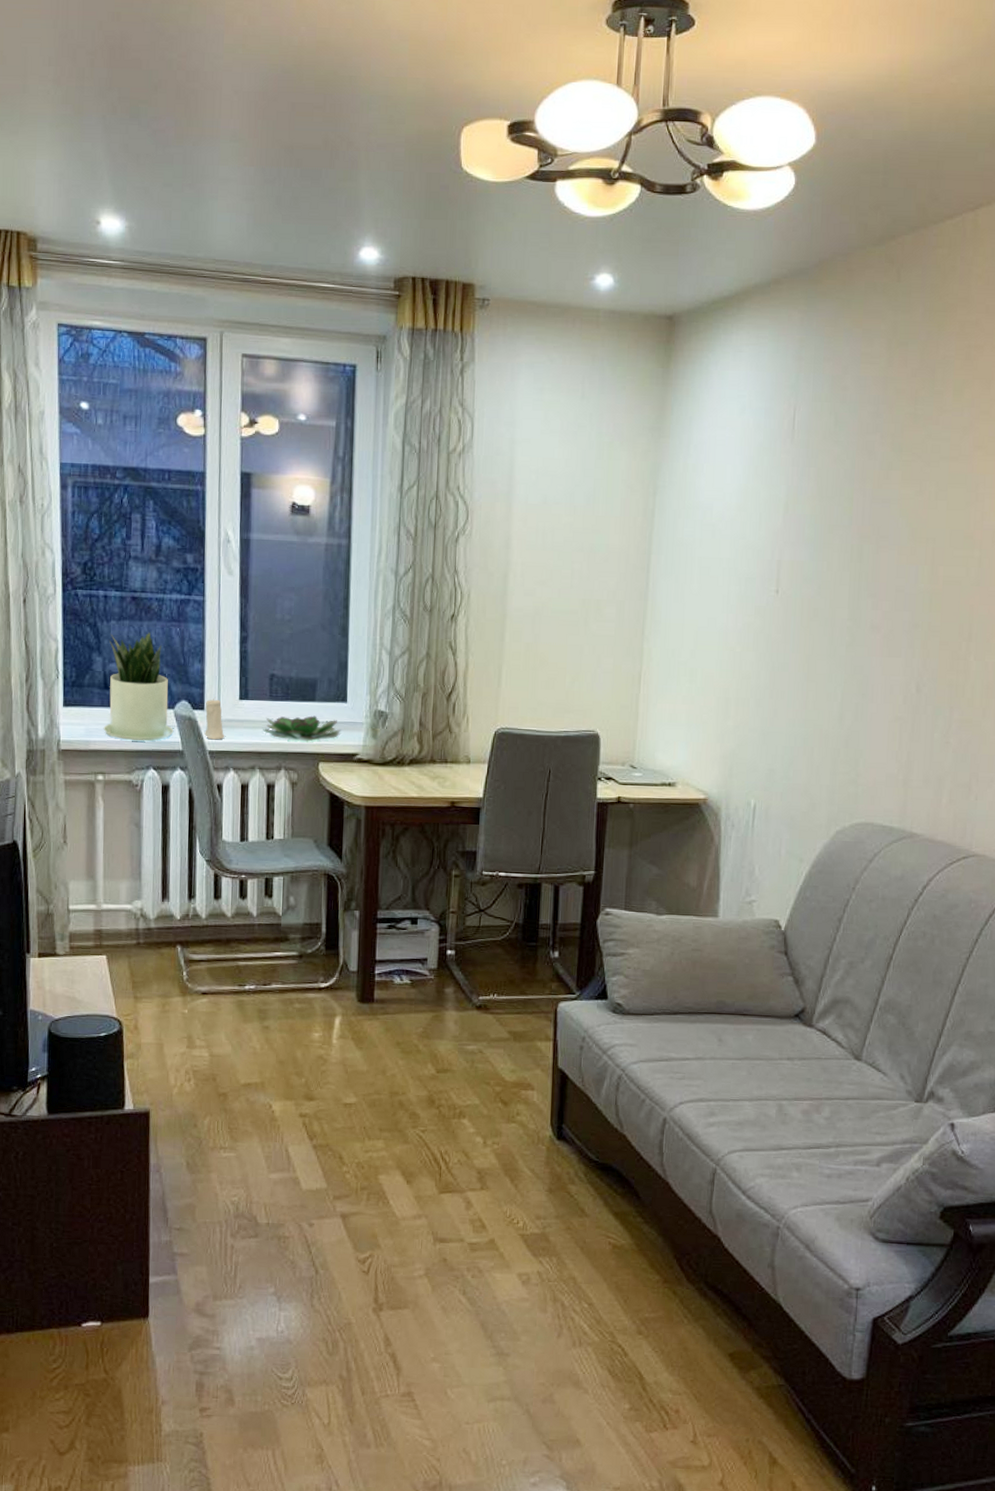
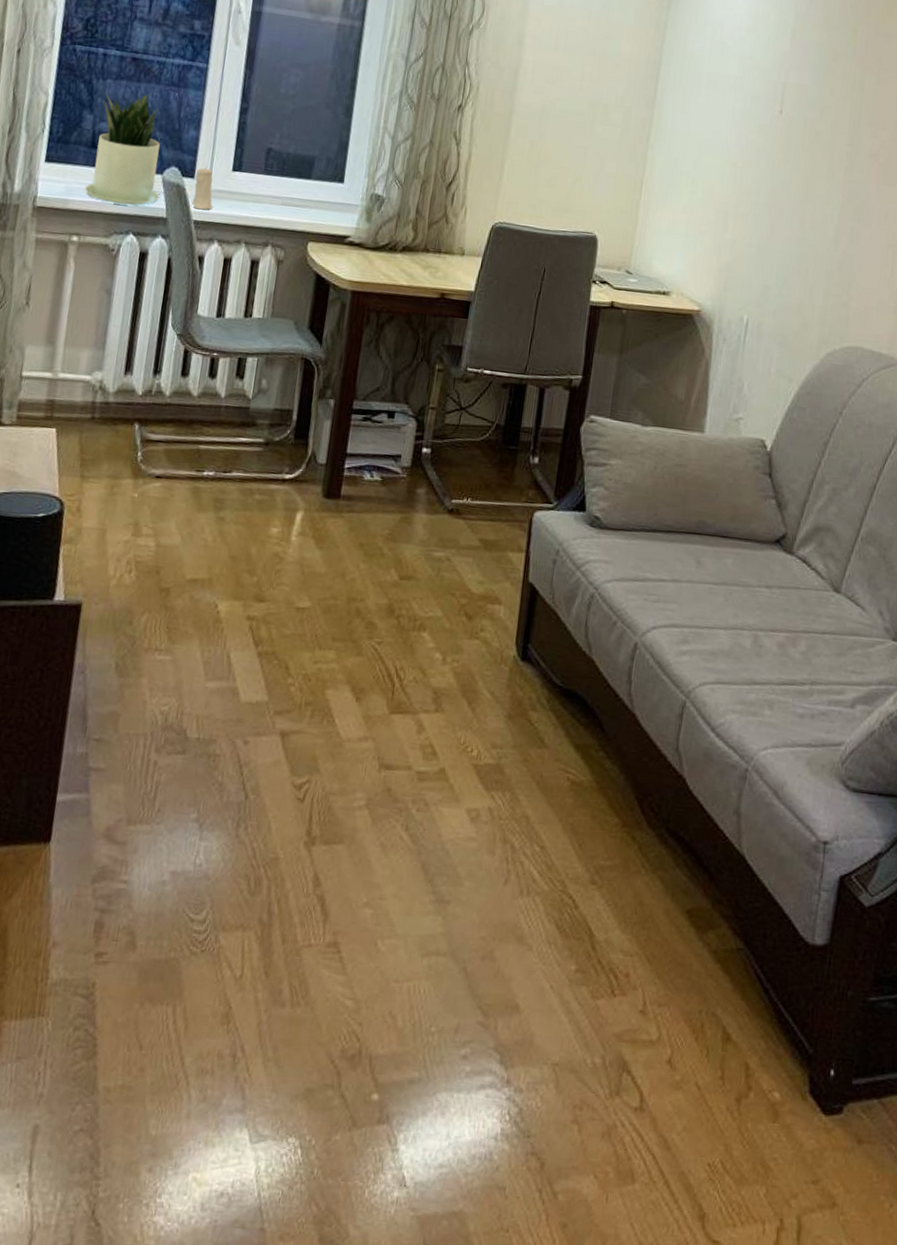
succulent plant: present [263,715,341,742] -> none [253,191,335,220]

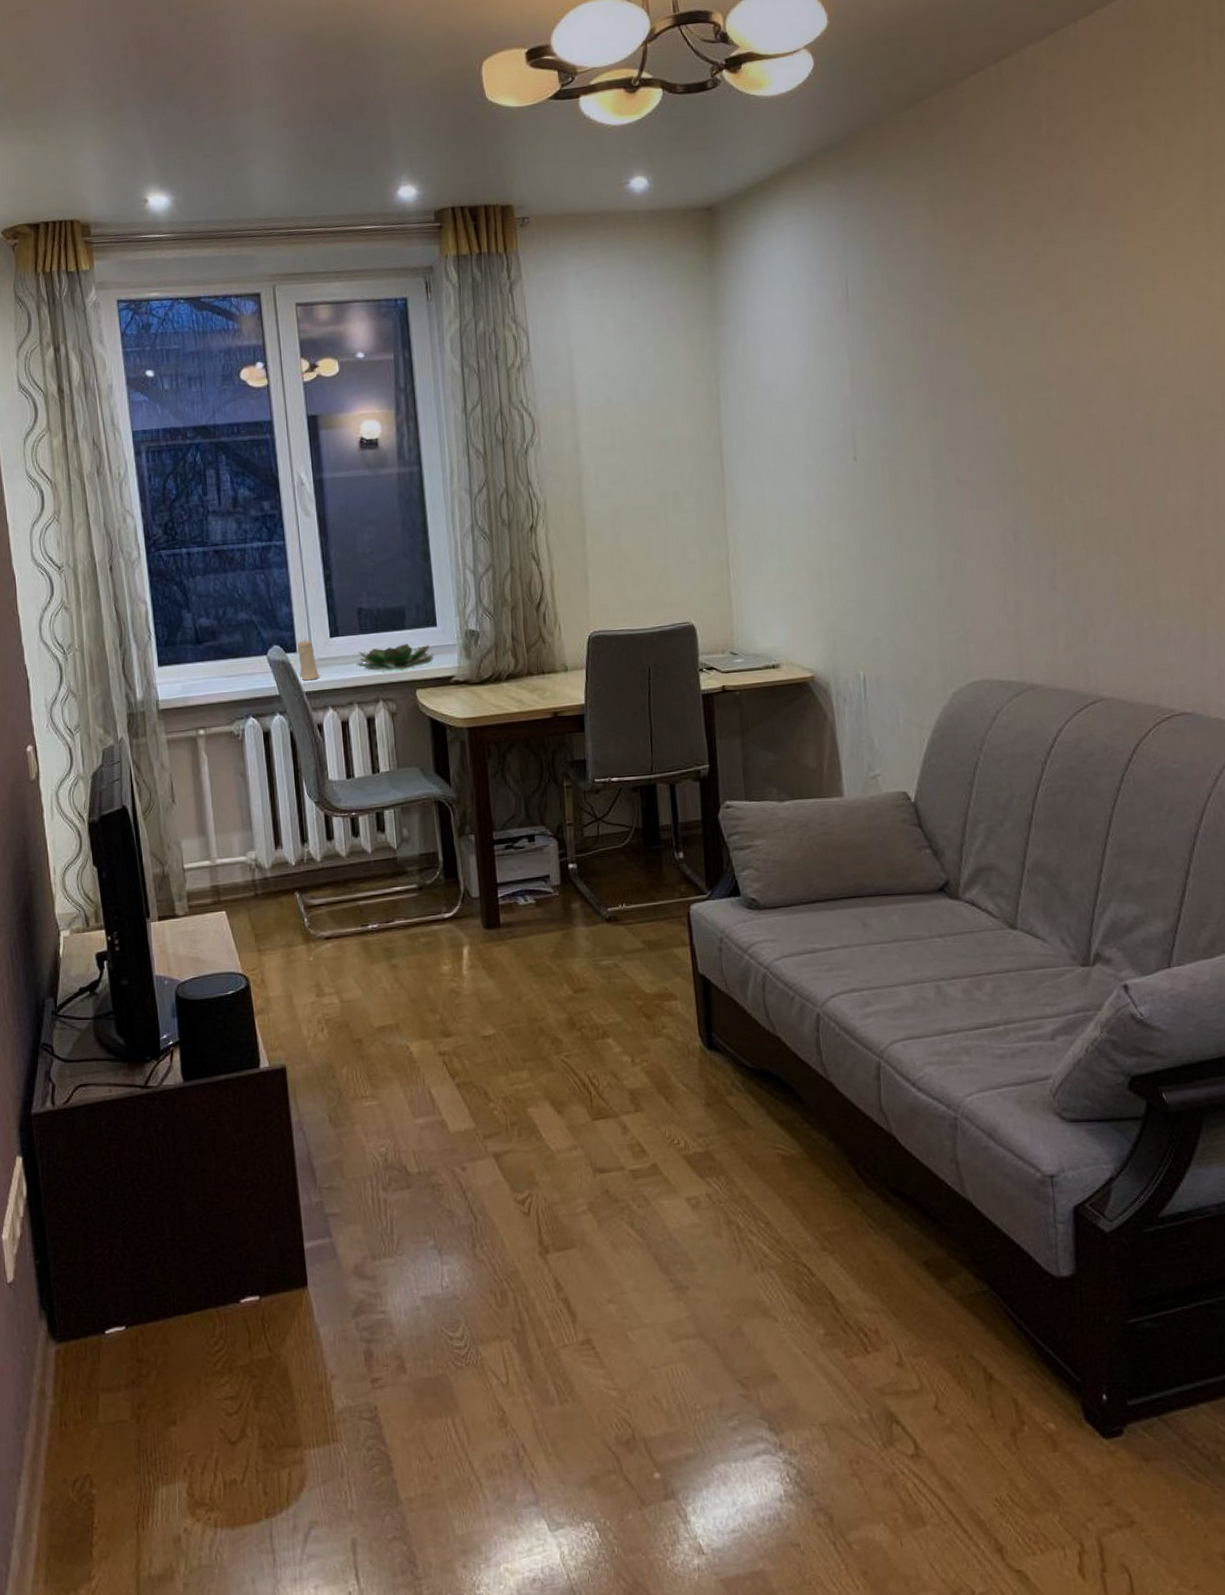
planter: present [84,92,160,206] -> none [197,582,269,693]
succulent plant: none [253,191,335,220] -> present [356,643,435,671]

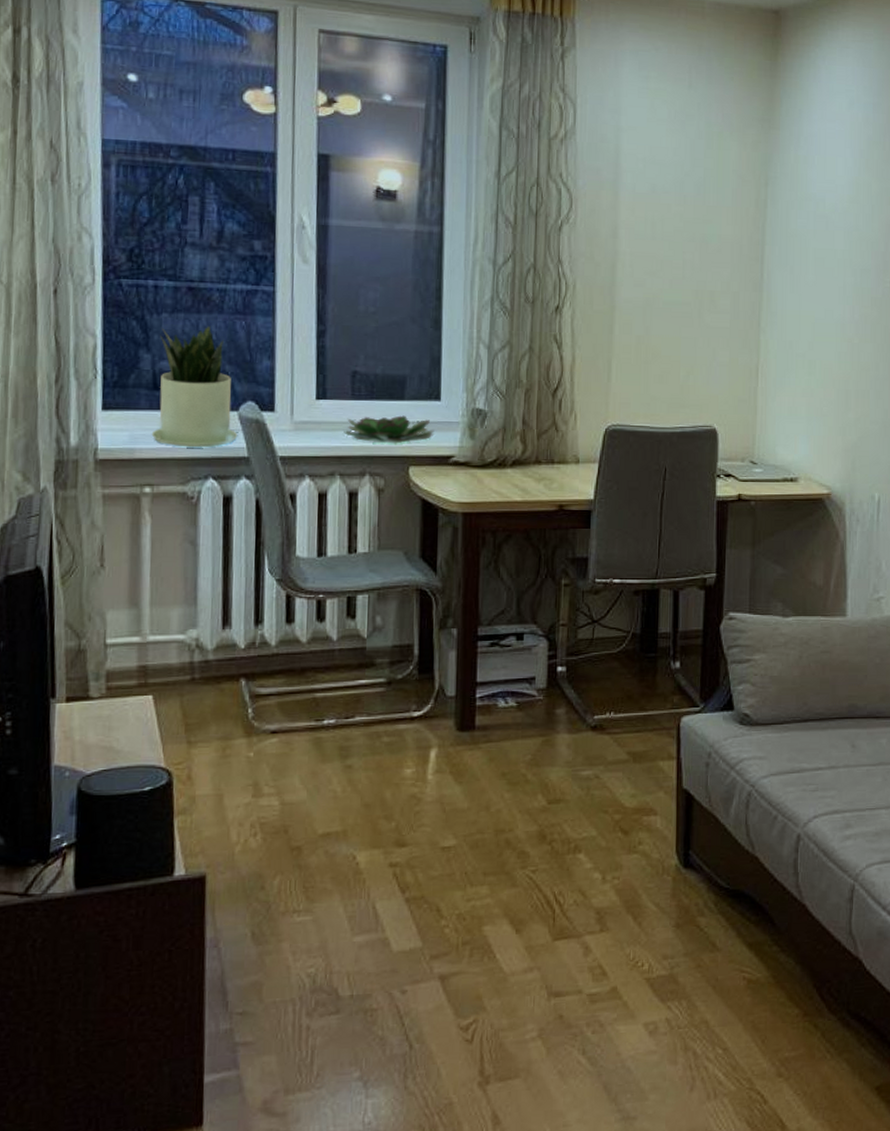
planter: none [197,582,269,693] -> present [151,326,238,448]
candle: present [297,637,320,681] -> none [275,396,299,444]

